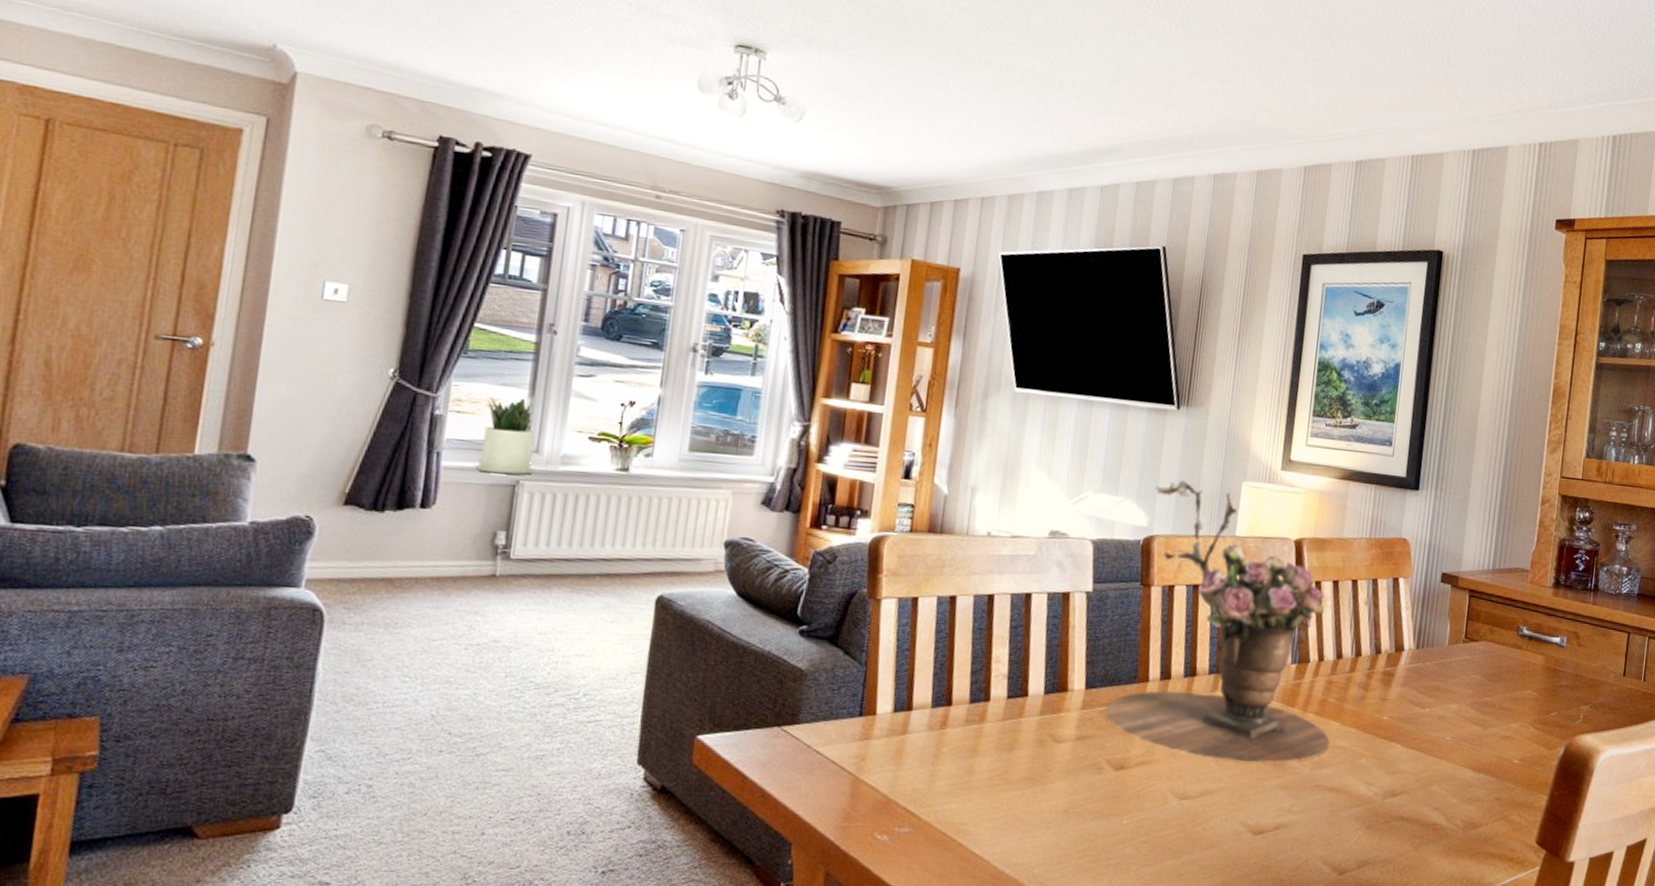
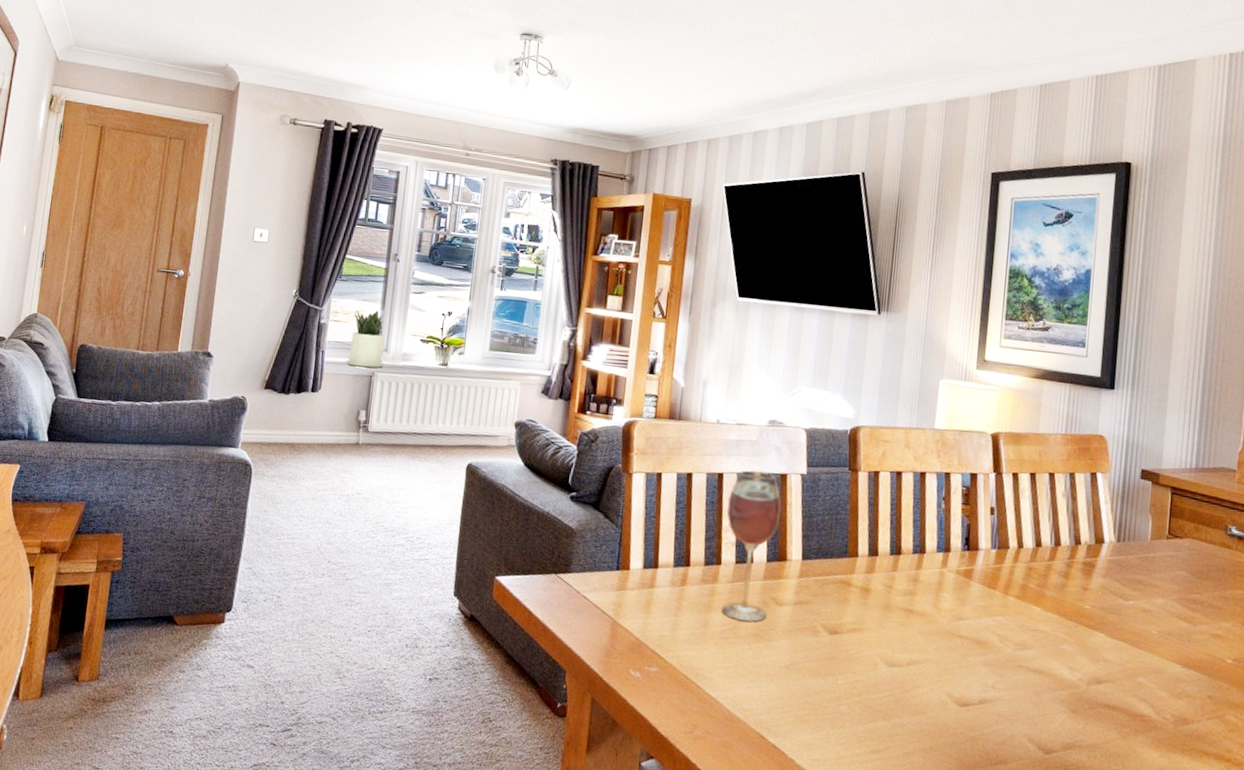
wineglass: none [990,590,1063,764] -> present [722,470,782,622]
flower arrangement: present [1104,481,1330,763] -> none [819,378,1032,641]

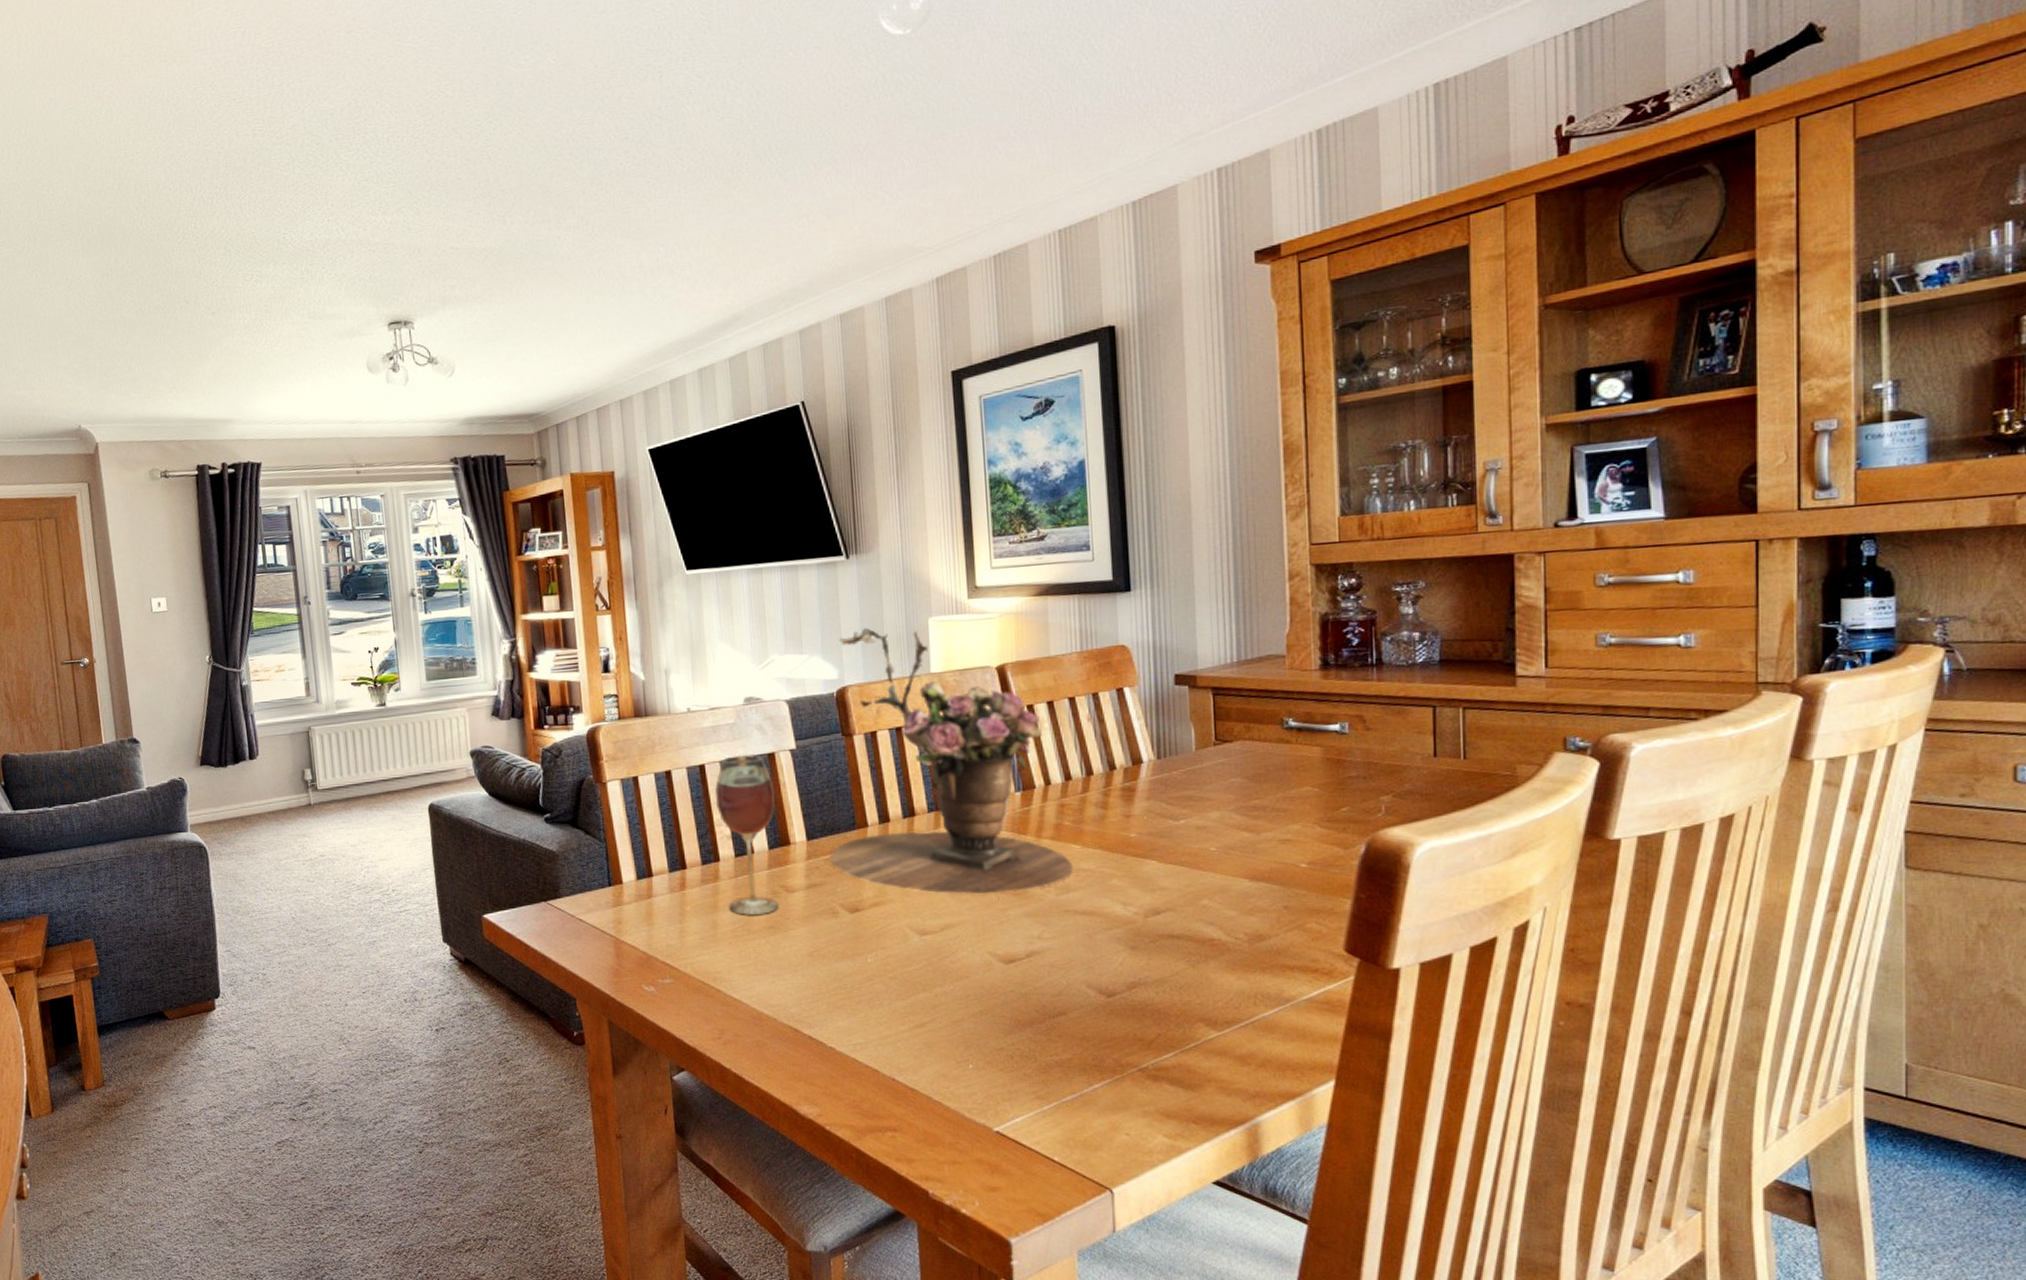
planter: present [345,309,385,369] -> none [276,661,320,725]
flower arrangement: none [819,378,1032,641] -> present [829,628,1073,895]

